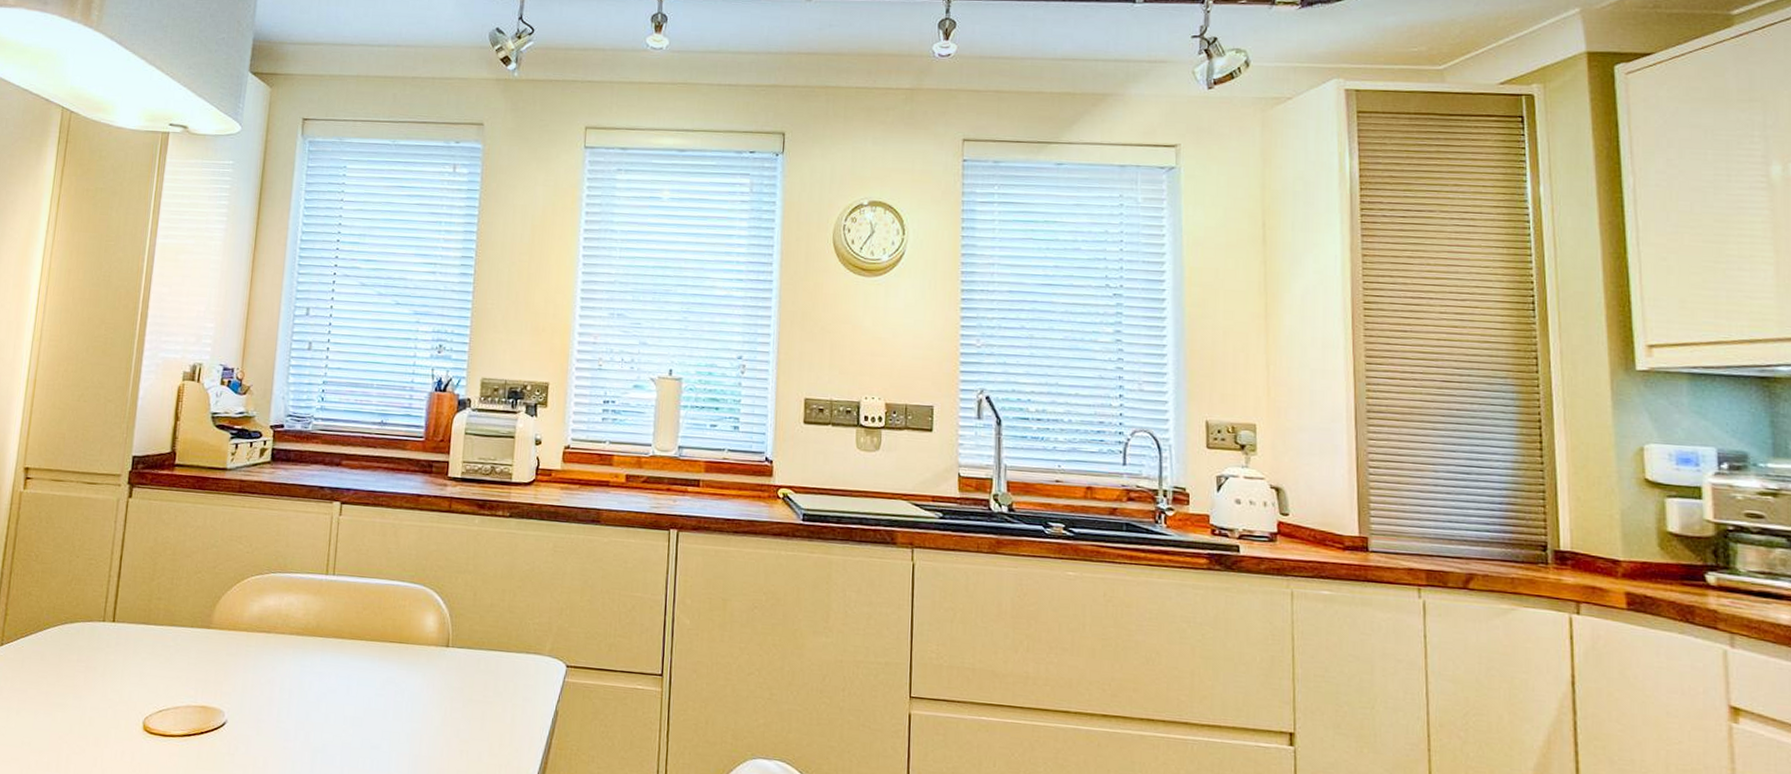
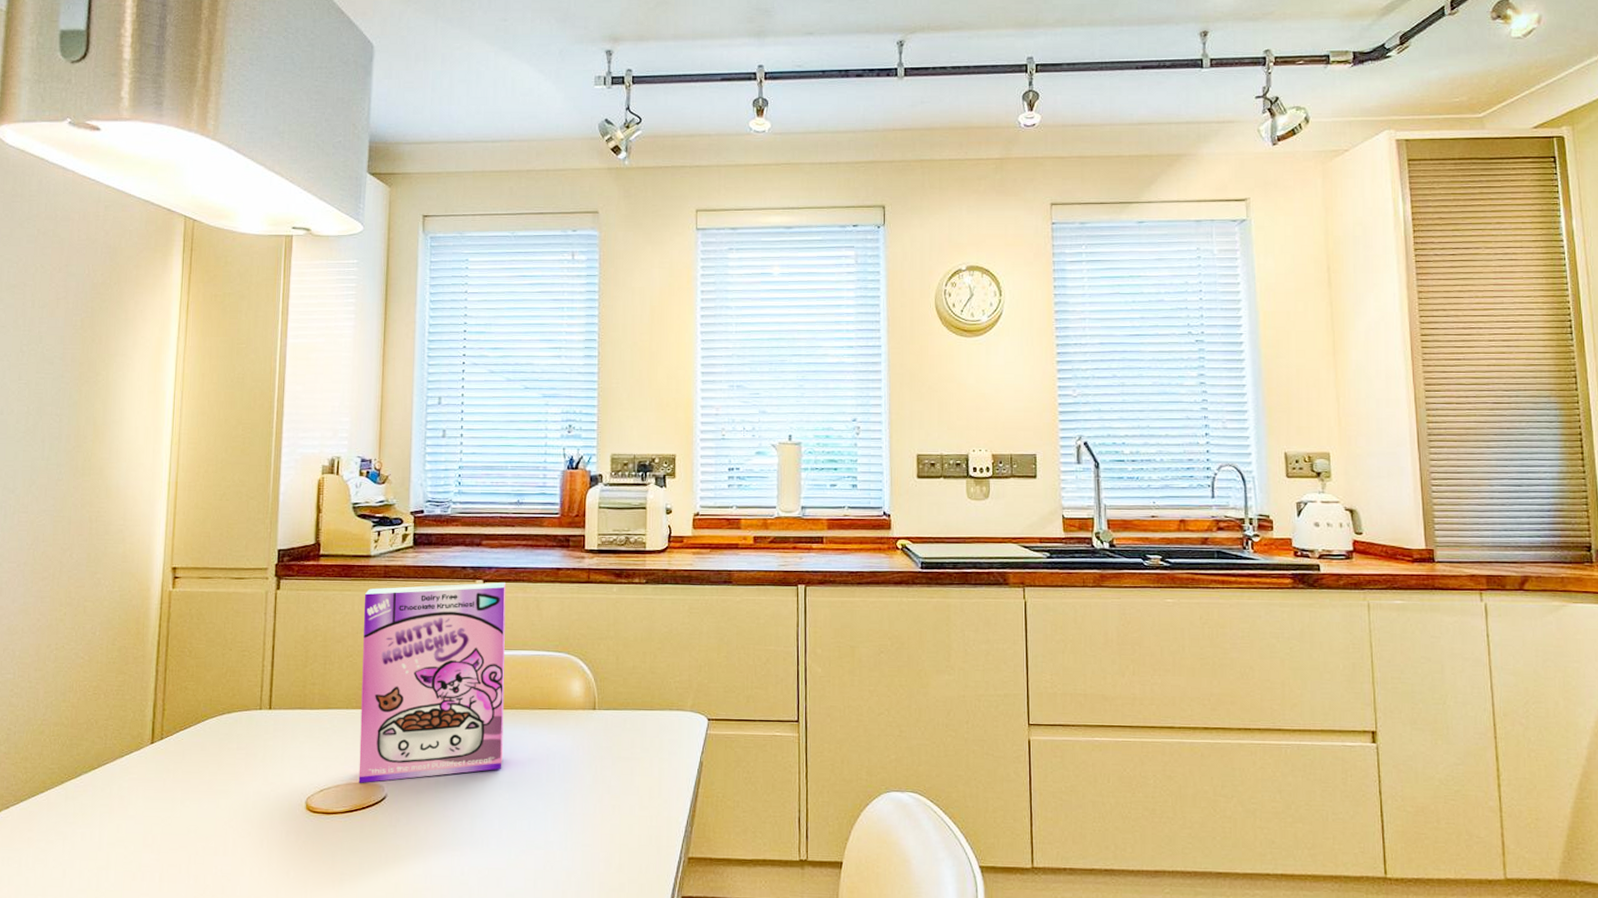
cereal box: none [198,502,364,707] -> present [358,582,506,783]

